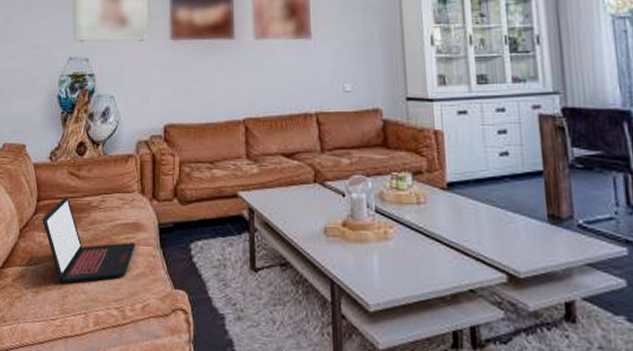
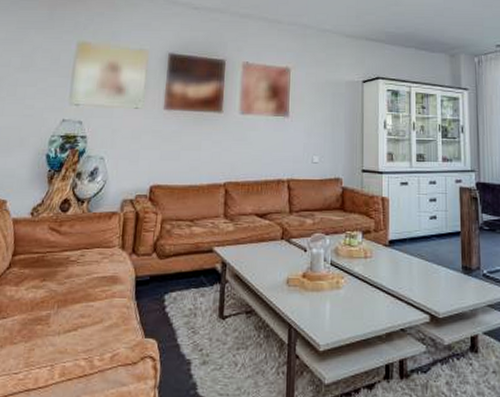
laptop: present [42,195,135,284] -> none [16,250,111,337]

